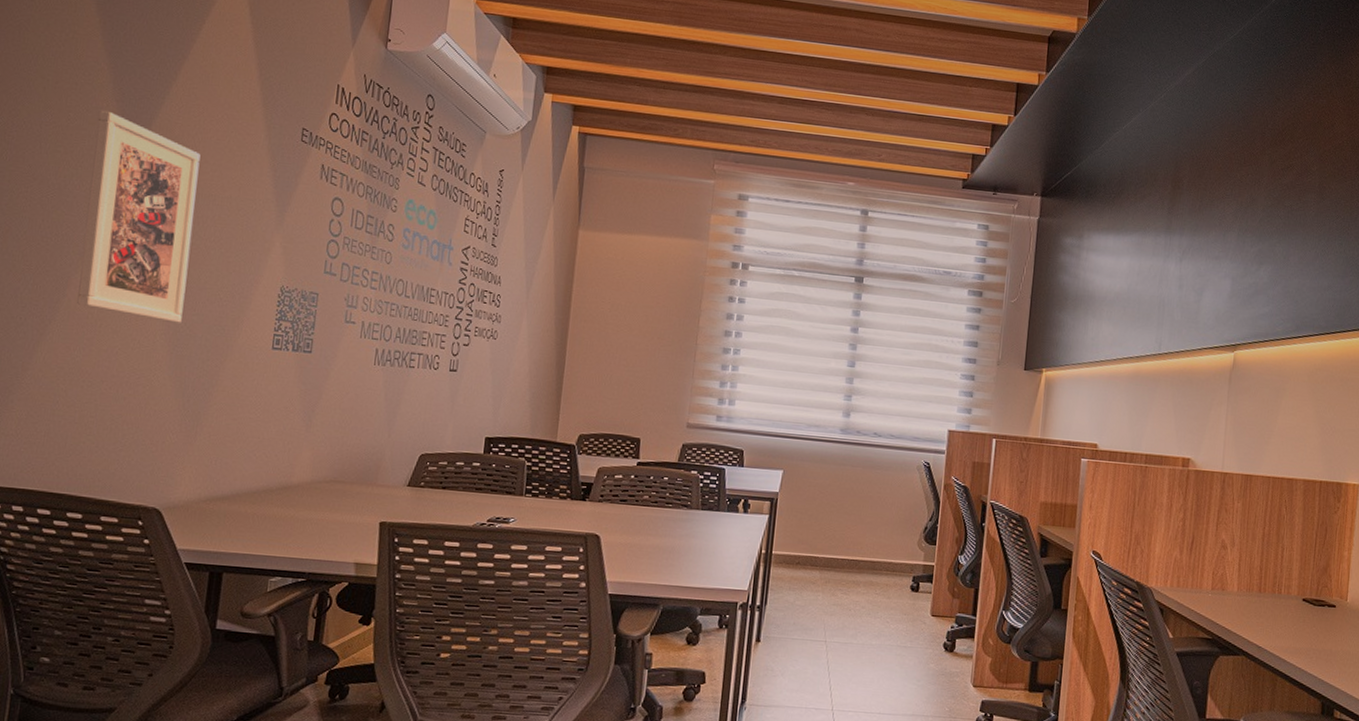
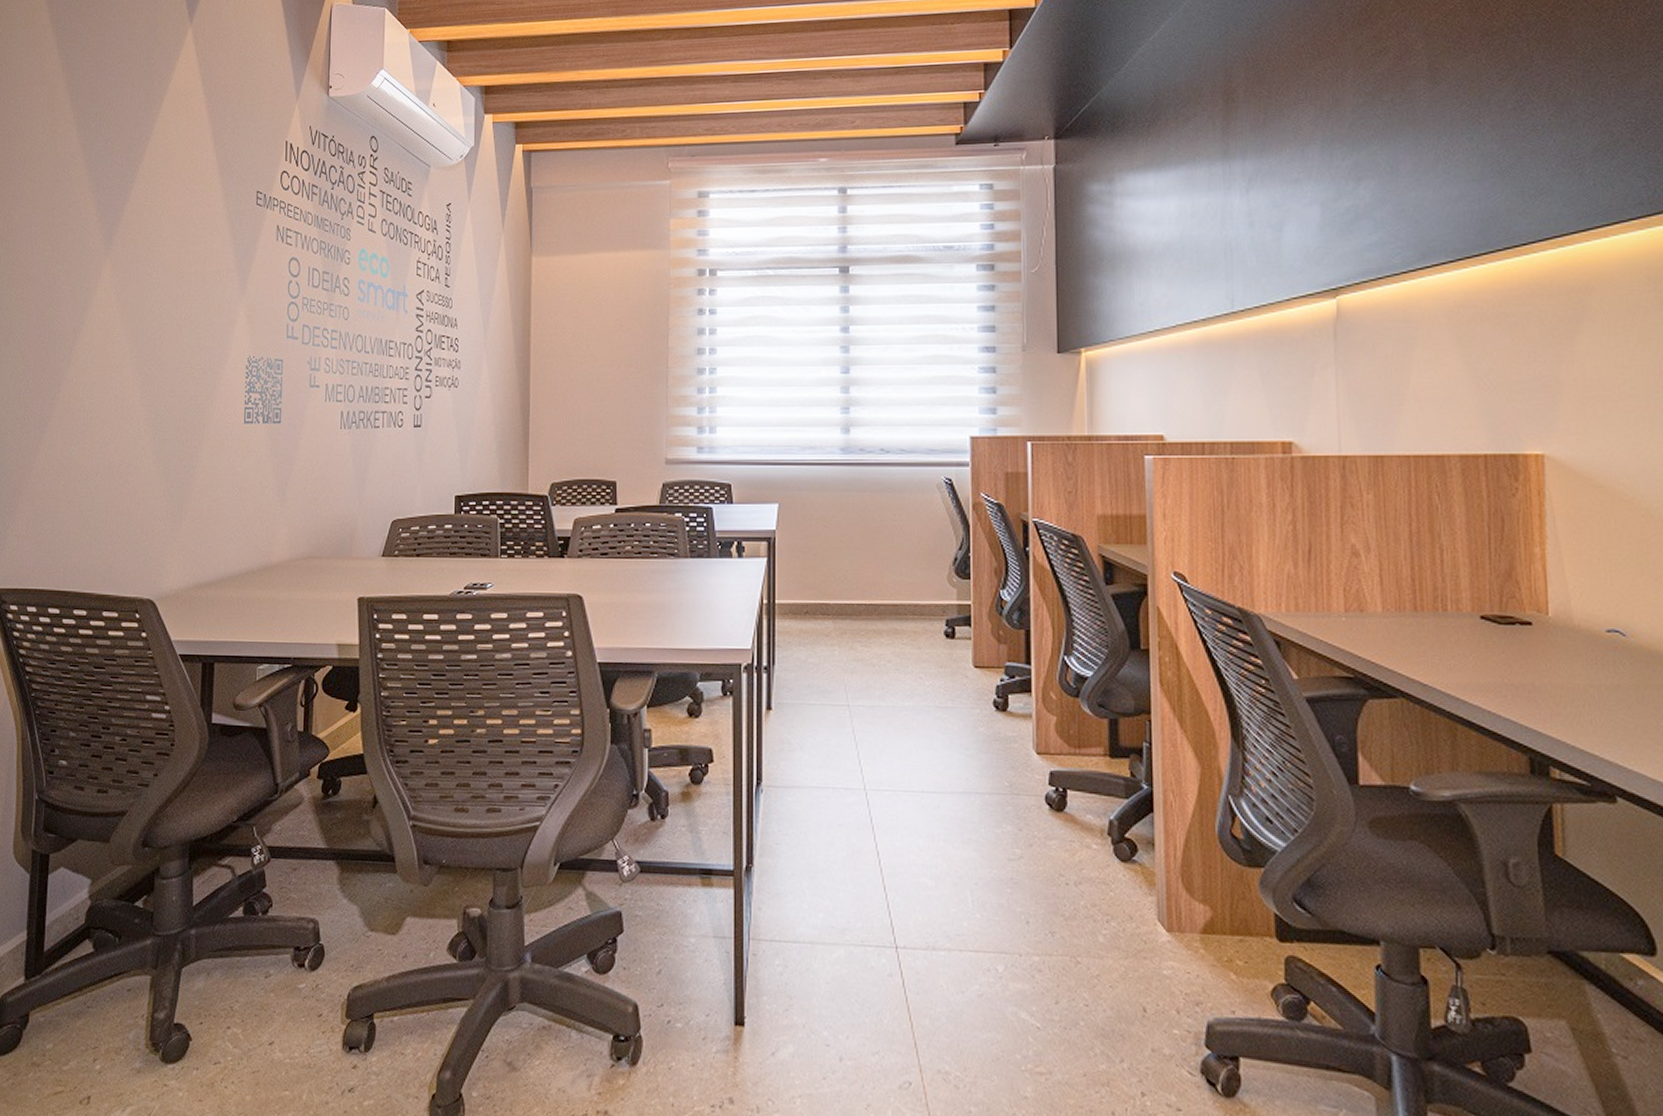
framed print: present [77,110,201,323] -> none [70,203,168,407]

